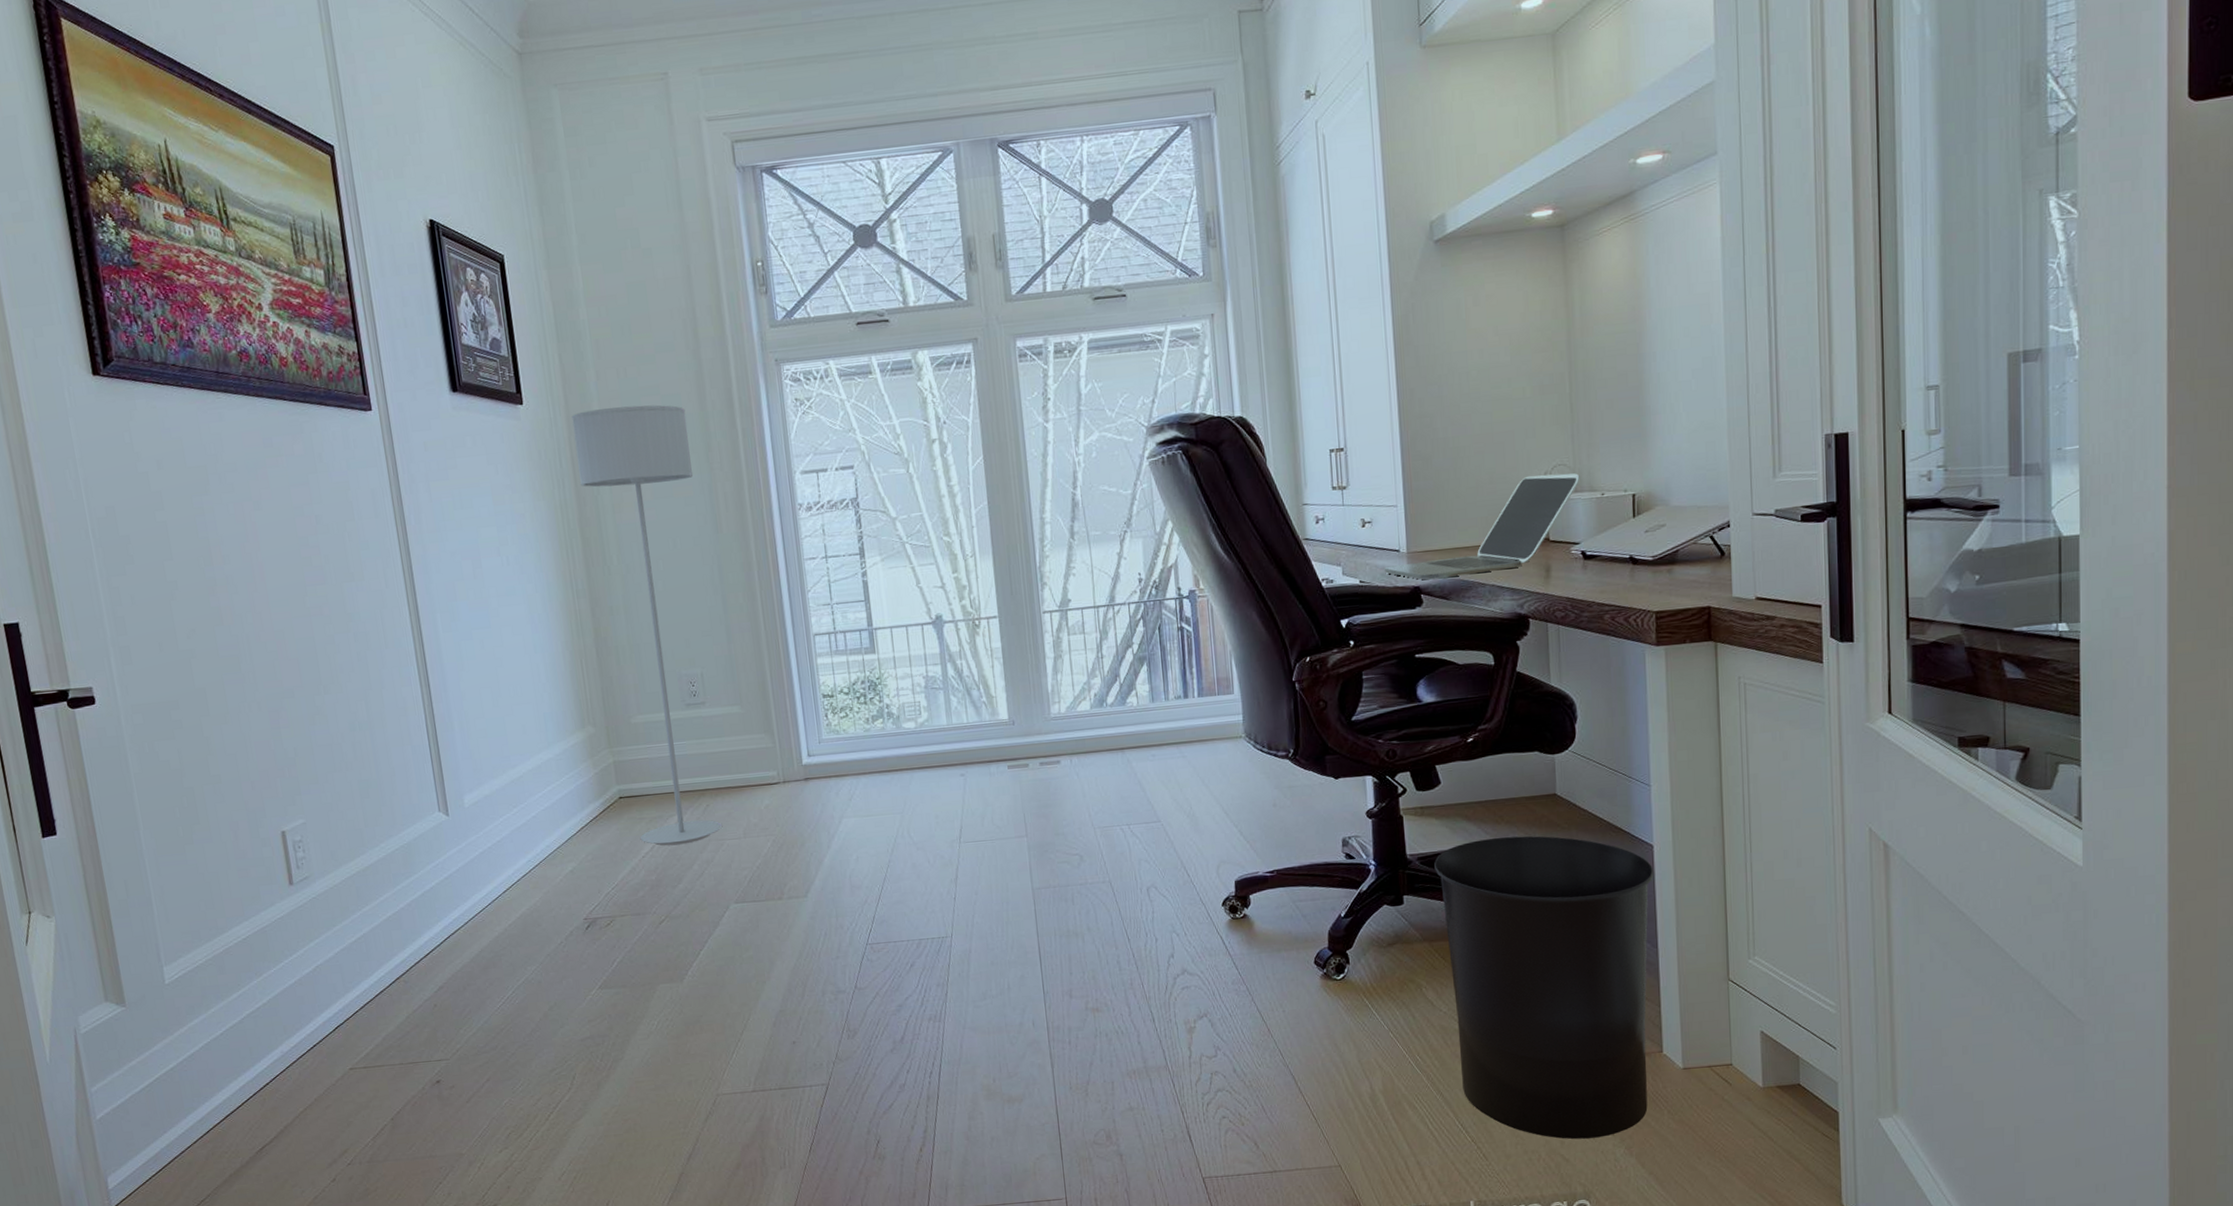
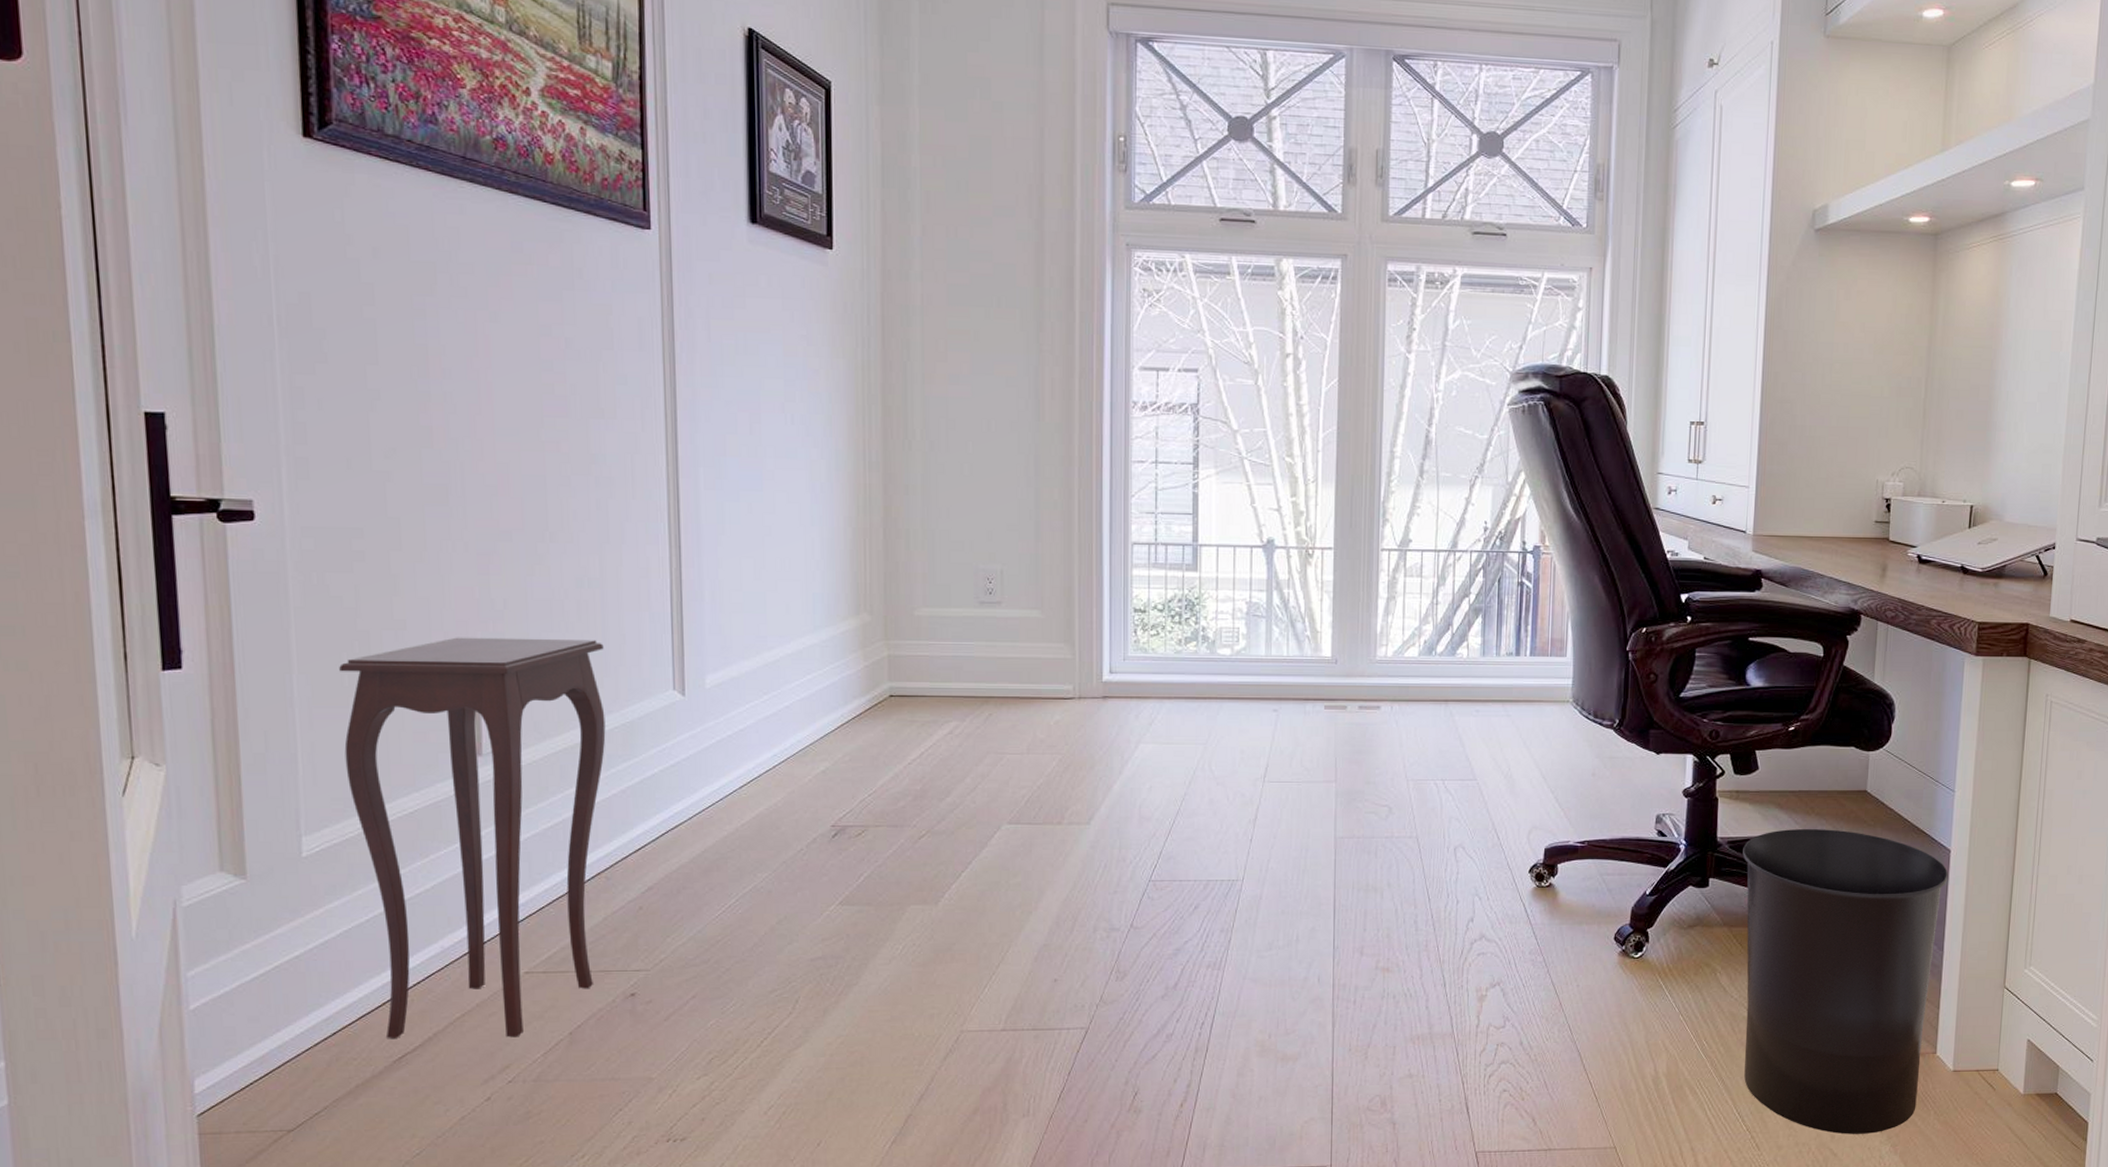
side table: none [174,775,405,1133] -> present [339,637,606,1038]
floor lamp: present [571,405,723,846] -> none [888,267,1019,754]
laptop: present [1385,473,1580,580] -> none [1730,474,1925,565]

